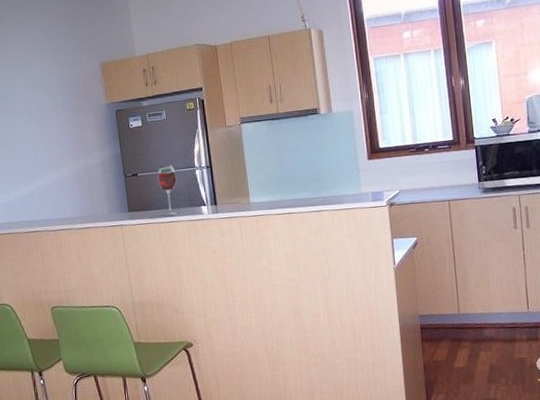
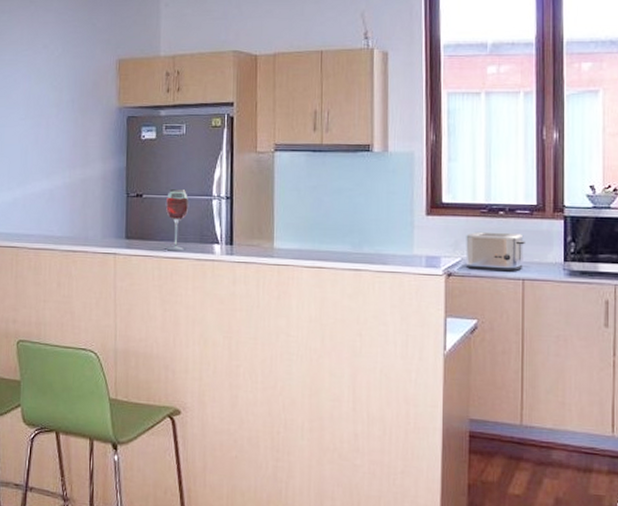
toaster: none [401,164,448,199] -> present [465,231,525,272]

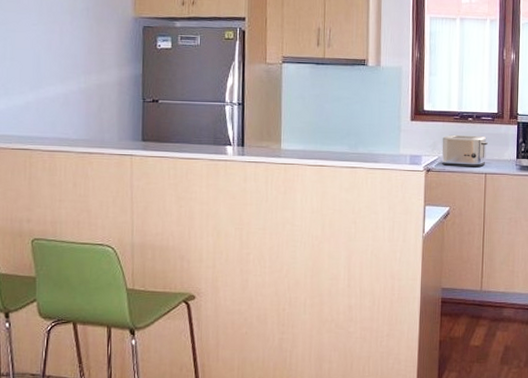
wineglass: present [165,189,189,251] -> none [180,95,204,153]

